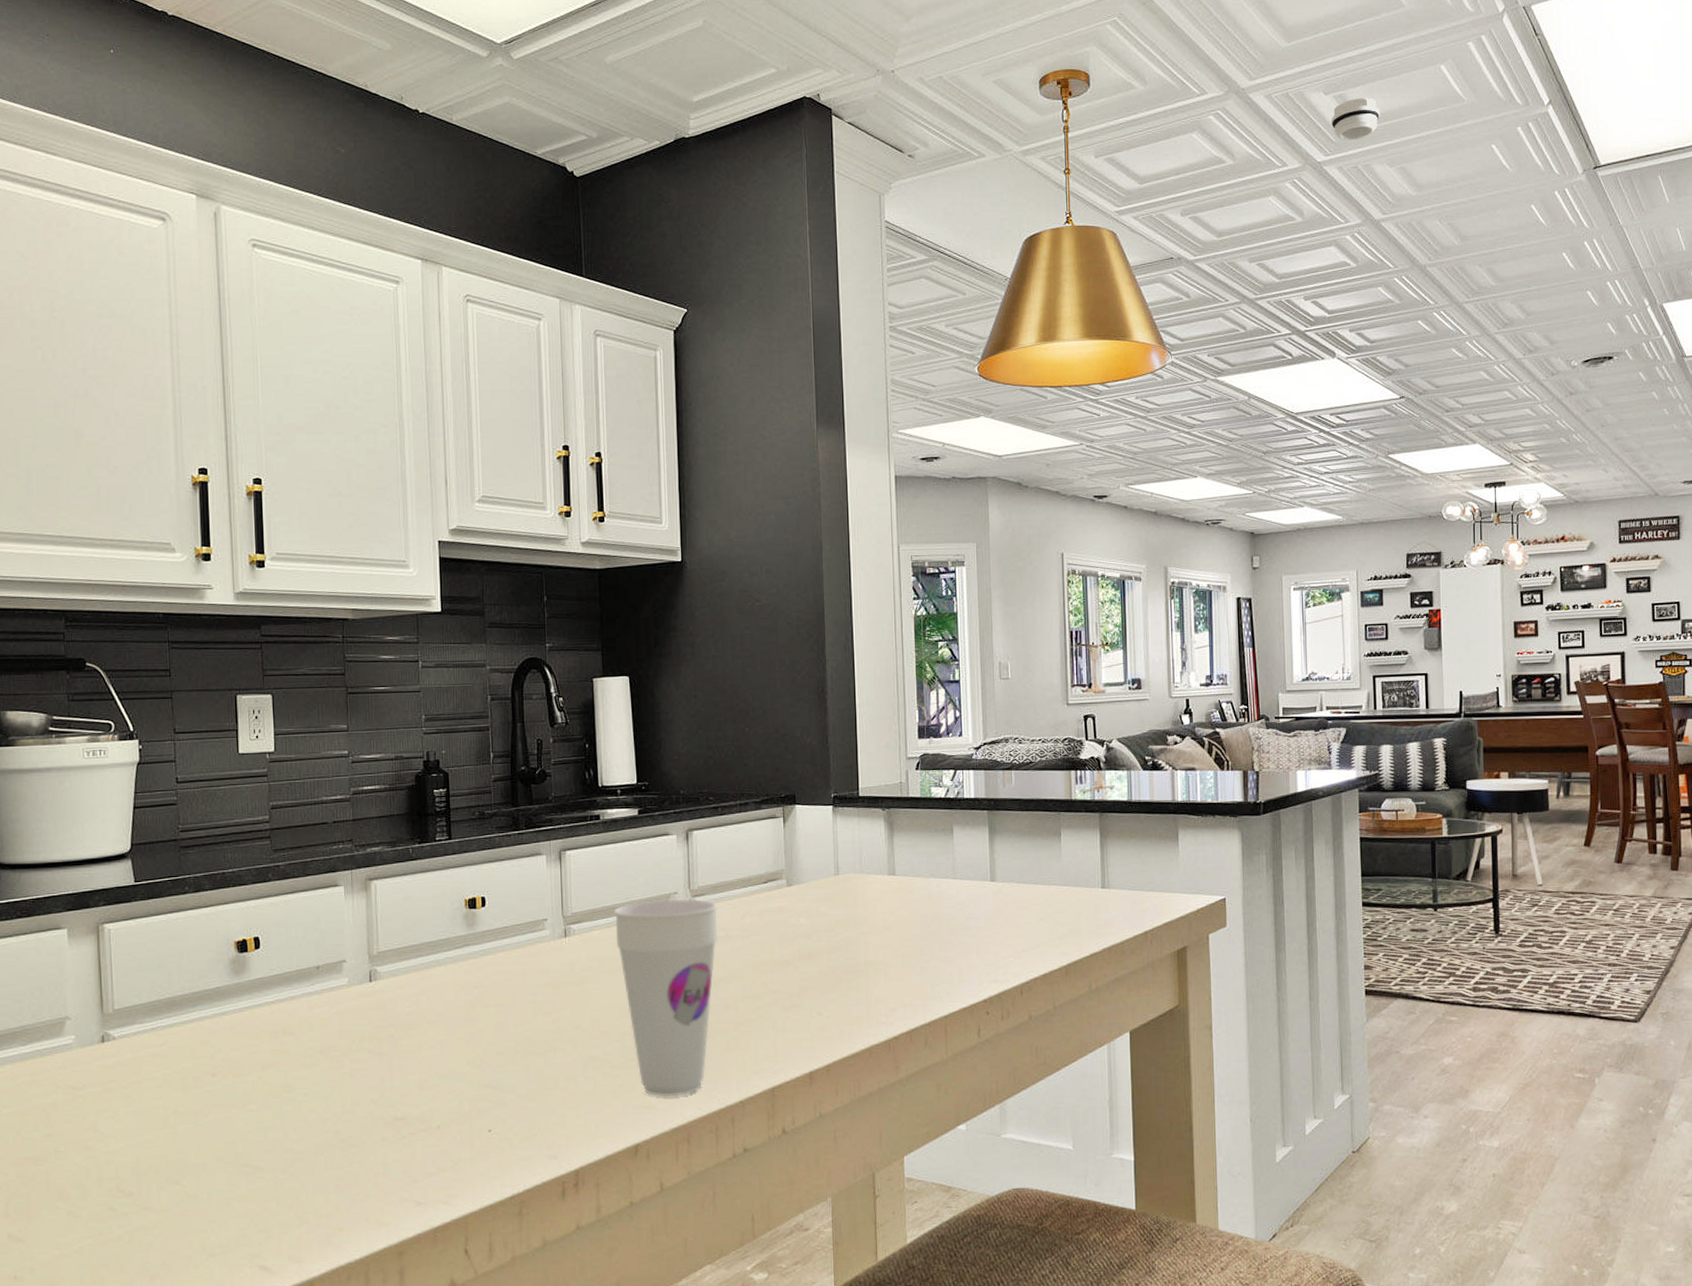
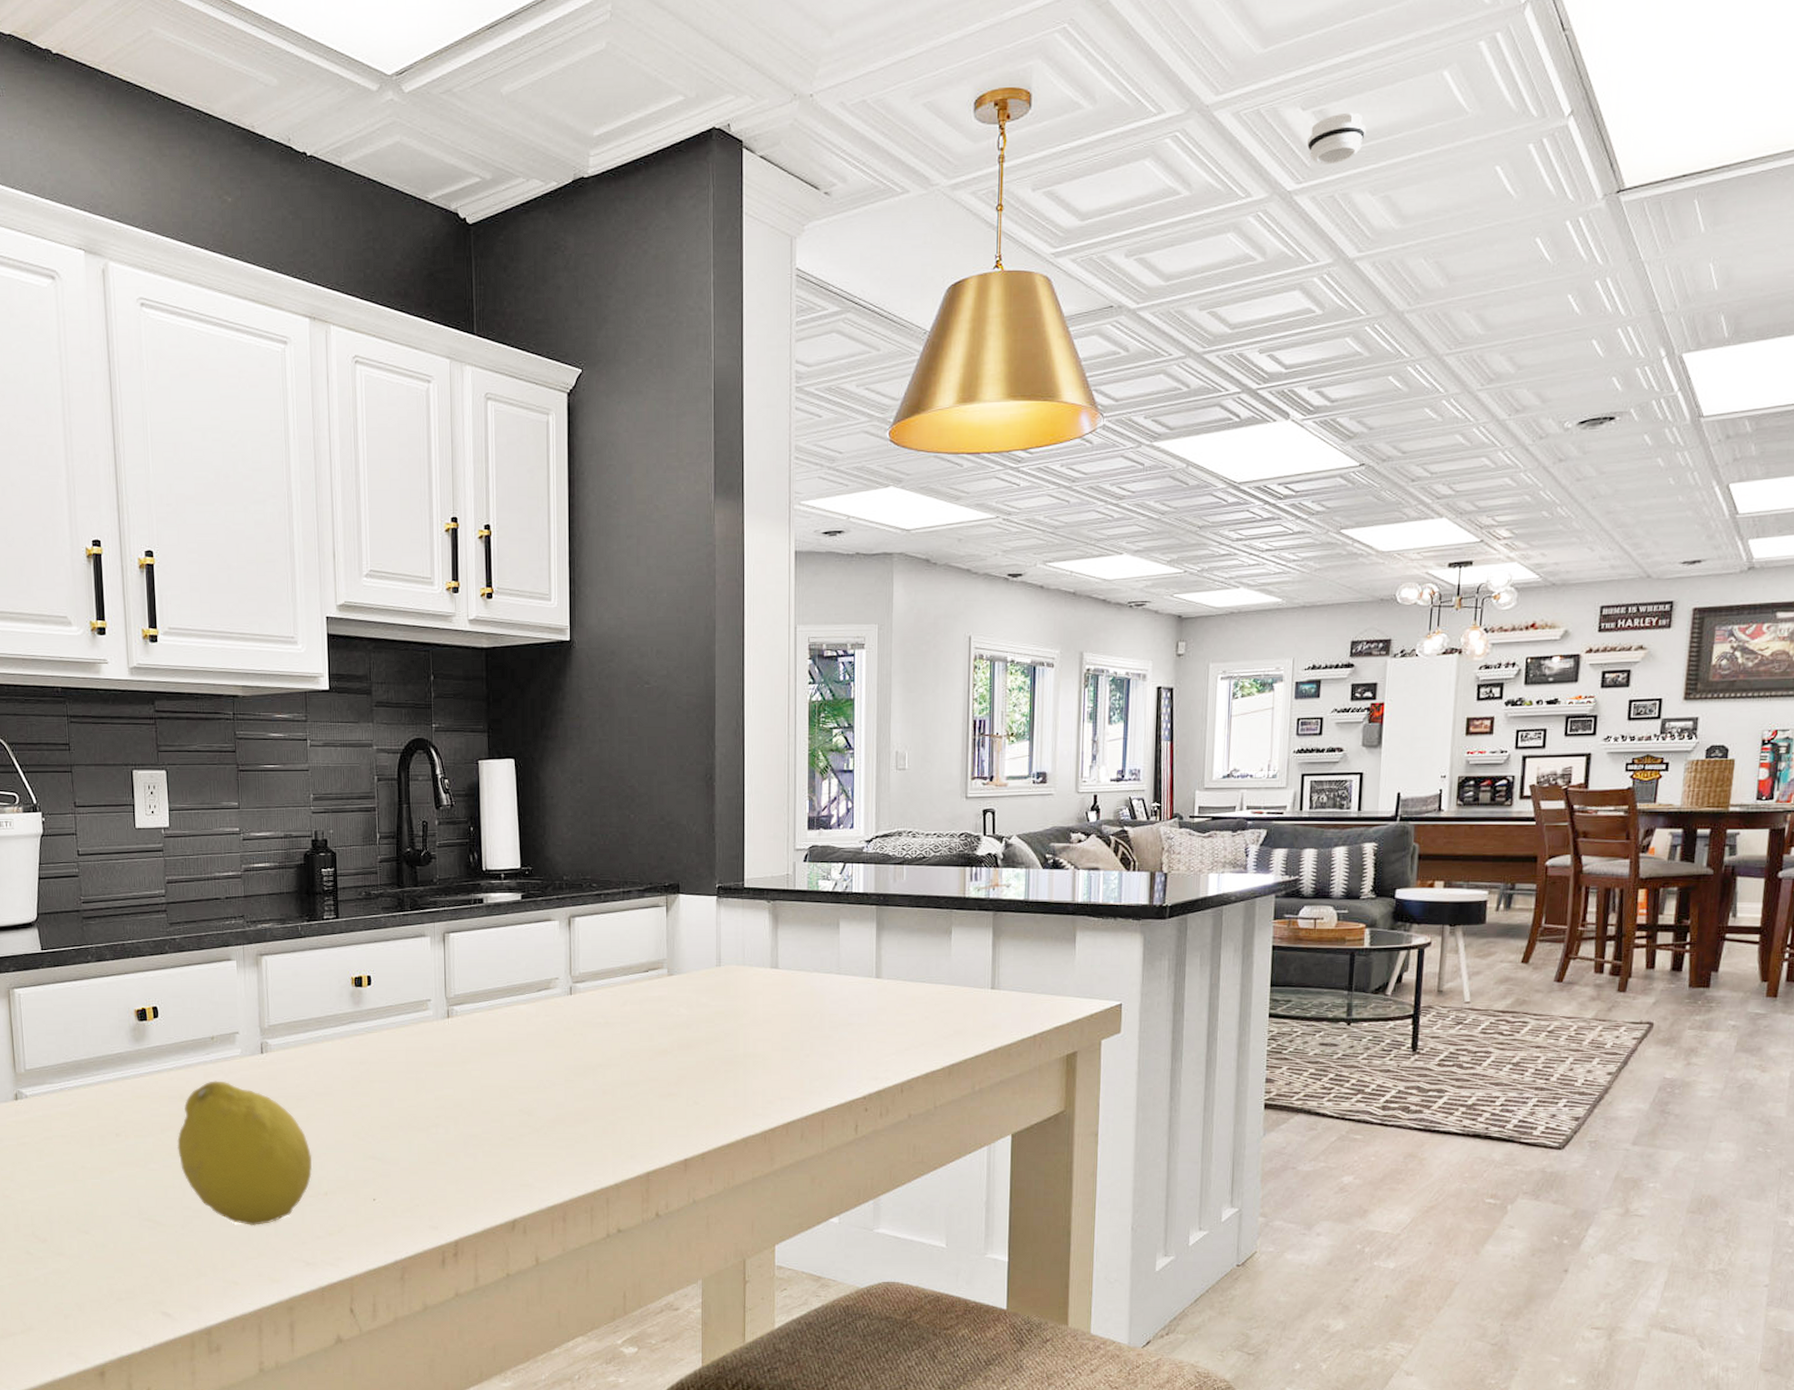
fruit: none [279,1012,424,1166] -> present [177,1081,313,1226]
cup: present [613,899,718,1096] -> none [495,985,599,1175]

